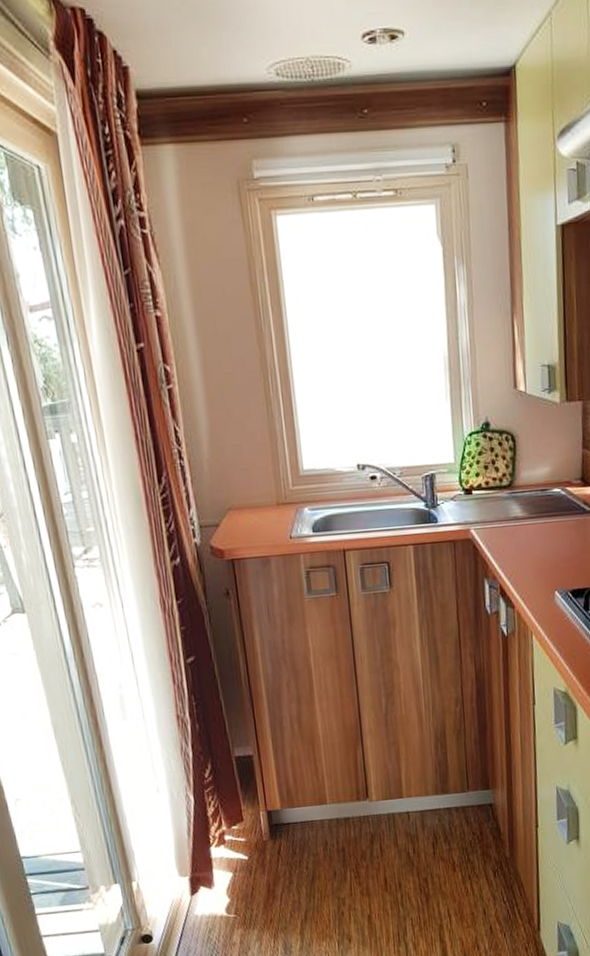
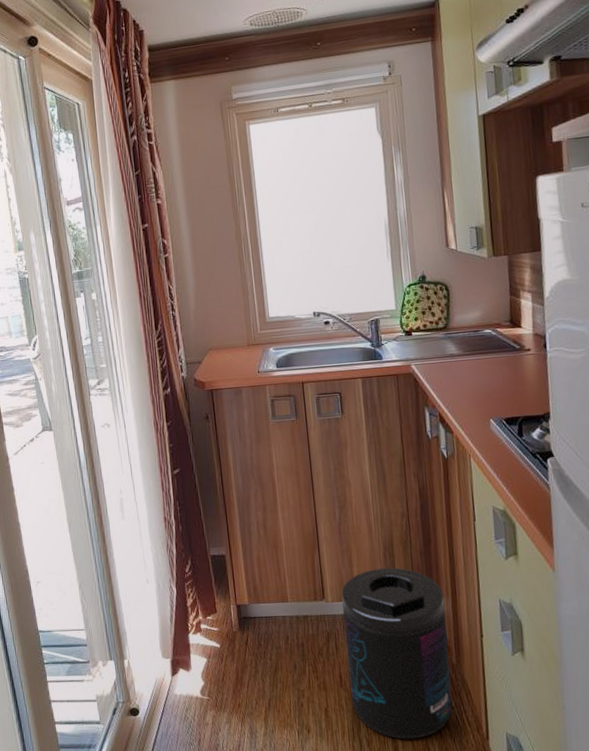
supplement container: none [387,759,504,939] -> present [341,568,453,739]

